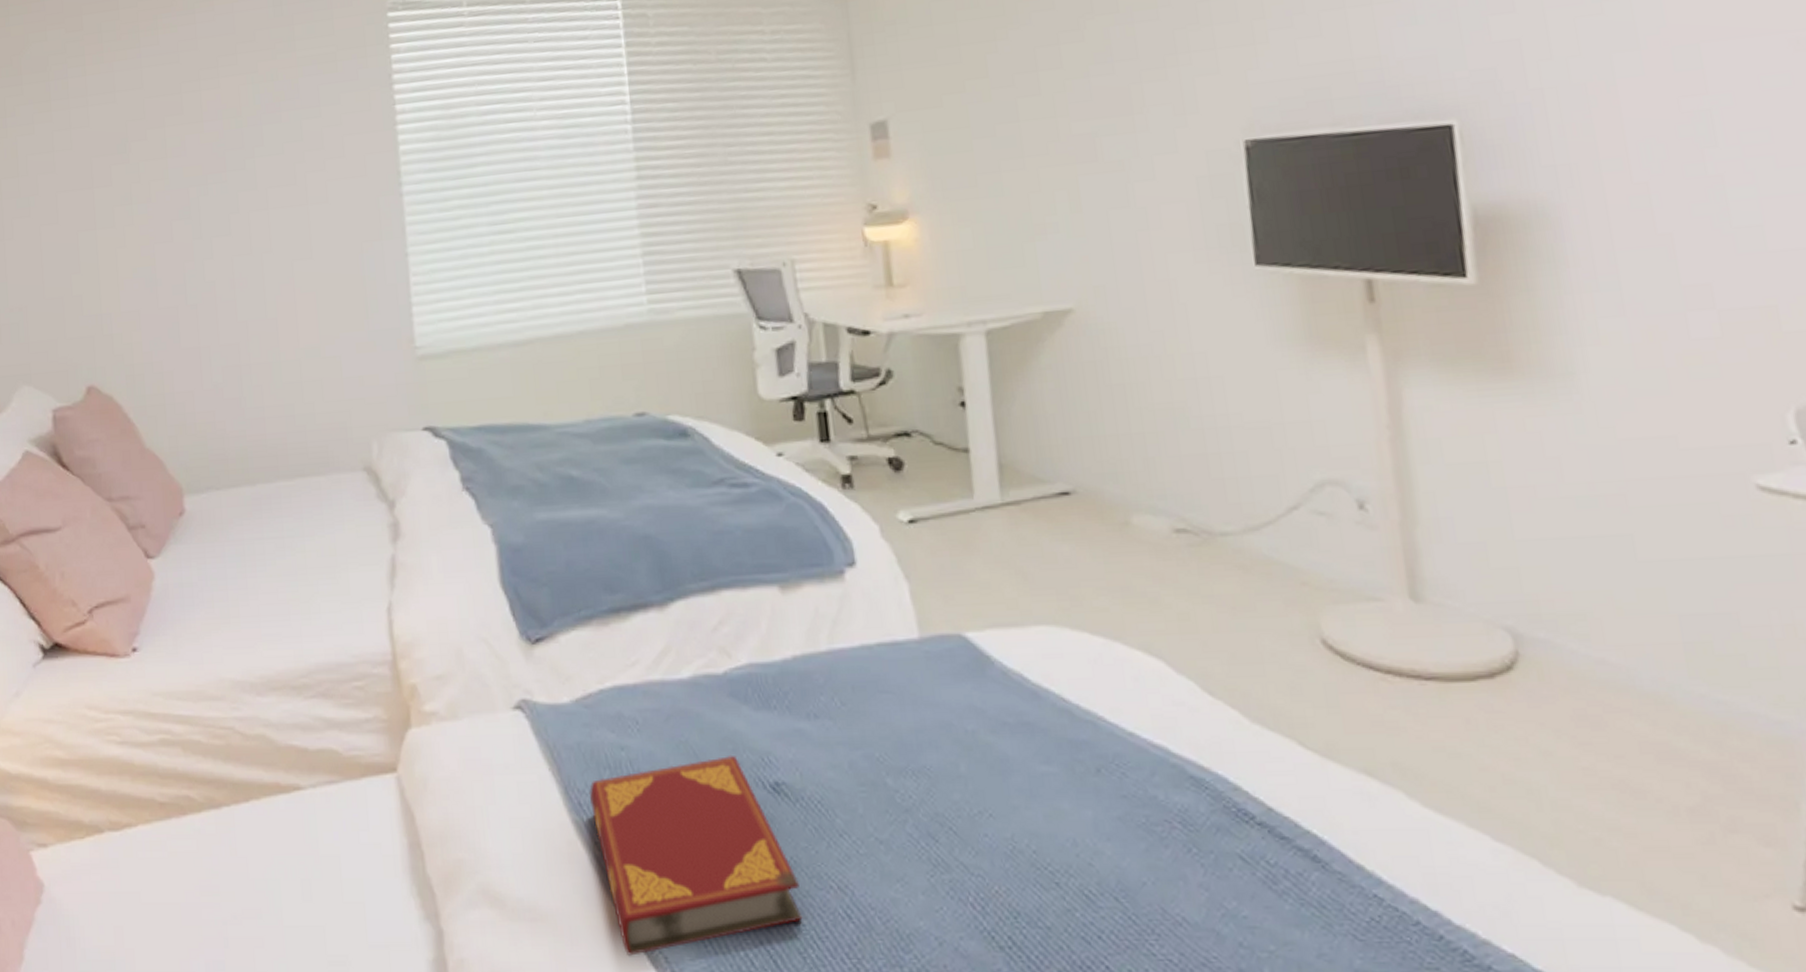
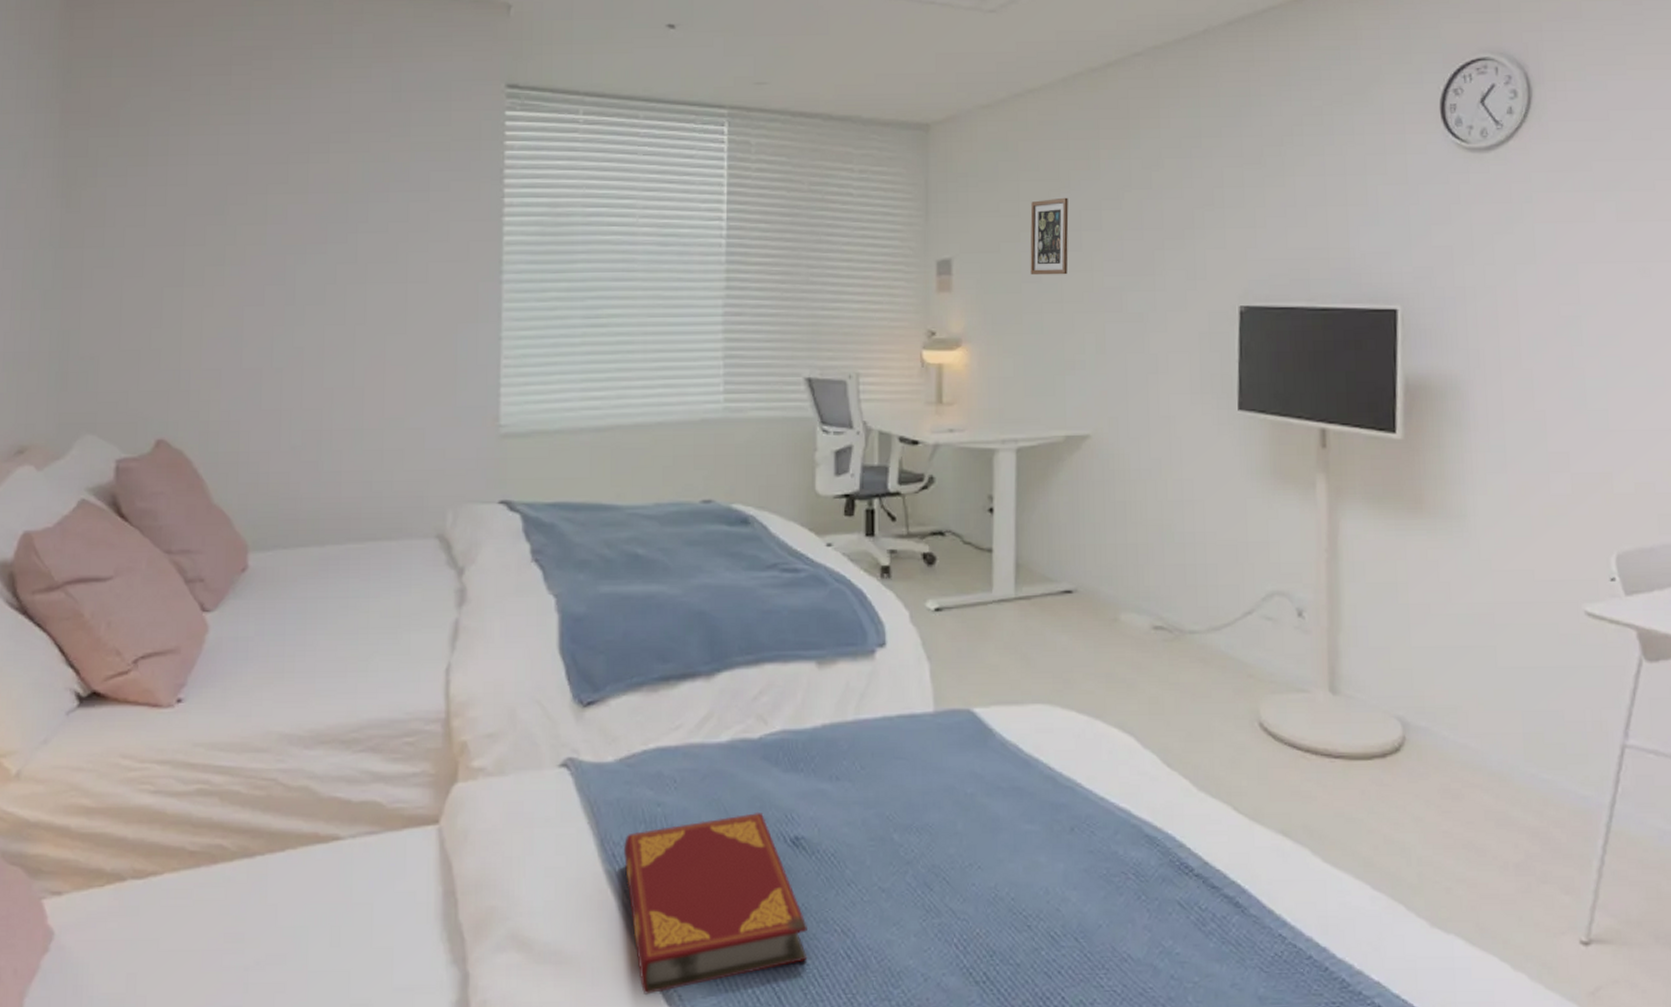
picture frame: none [974,34,1026,129] -> present [1030,197,1069,275]

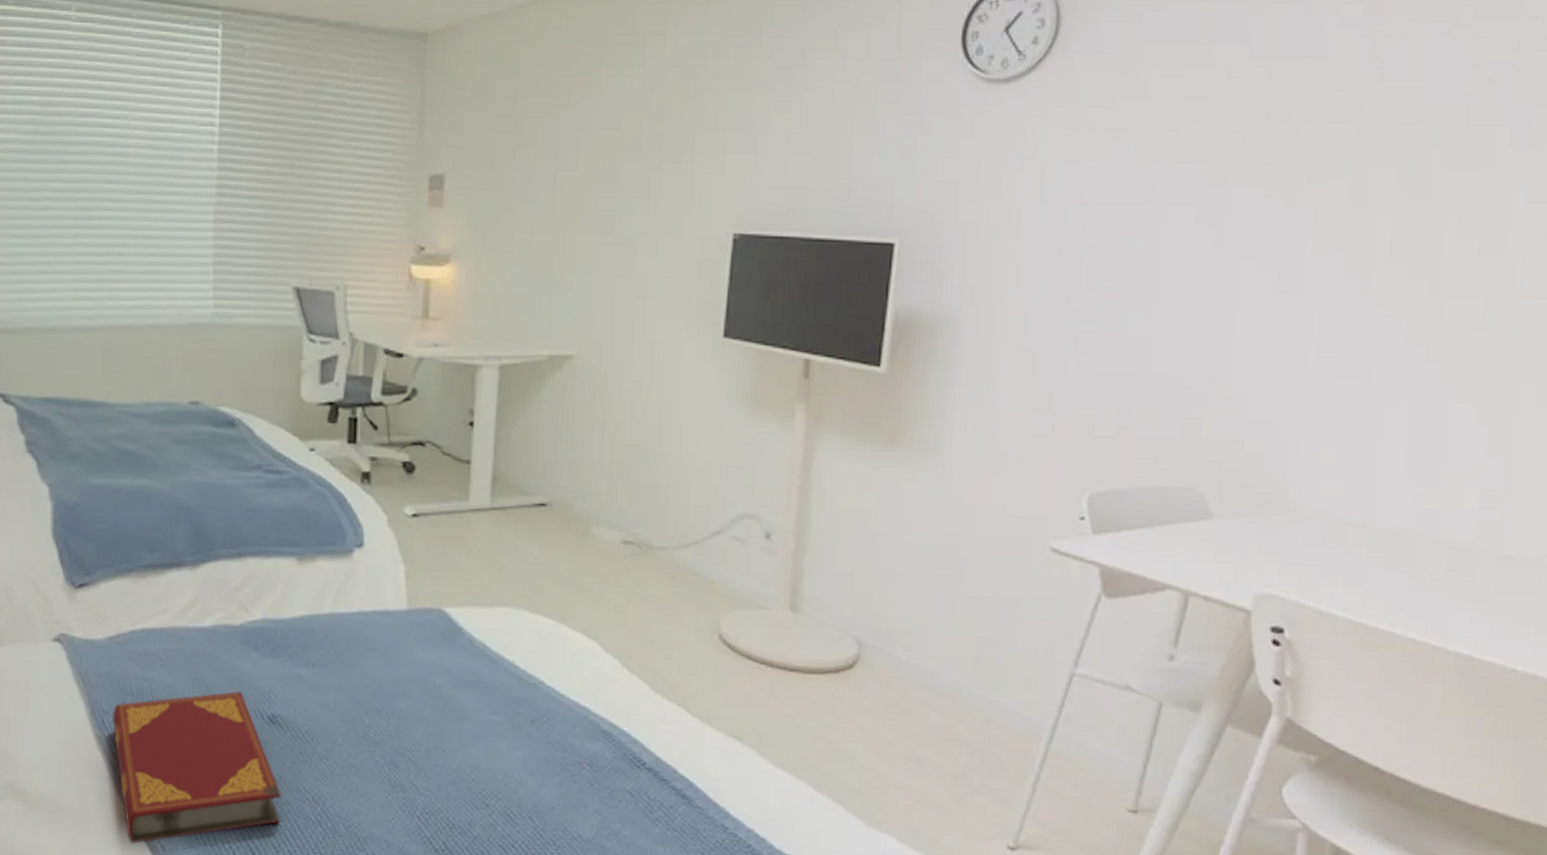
picture frame: present [1030,197,1069,275] -> none [523,115,566,195]

